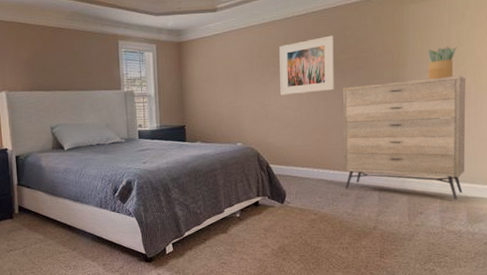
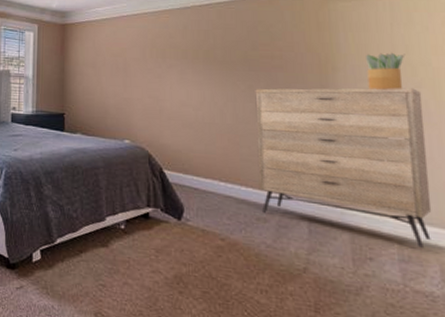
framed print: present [279,35,334,96] -> none [177,29,245,91]

